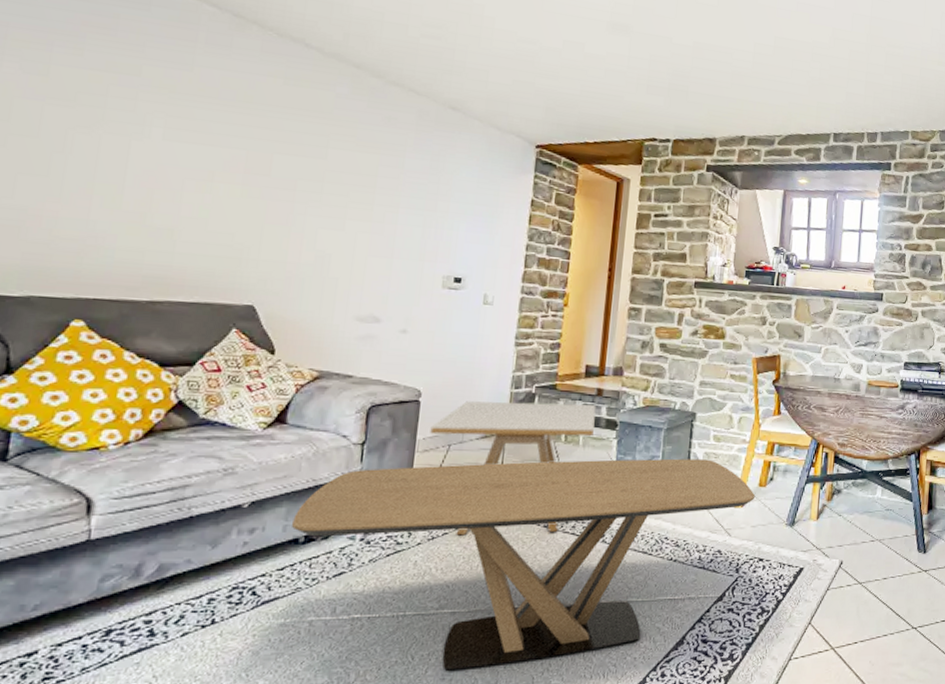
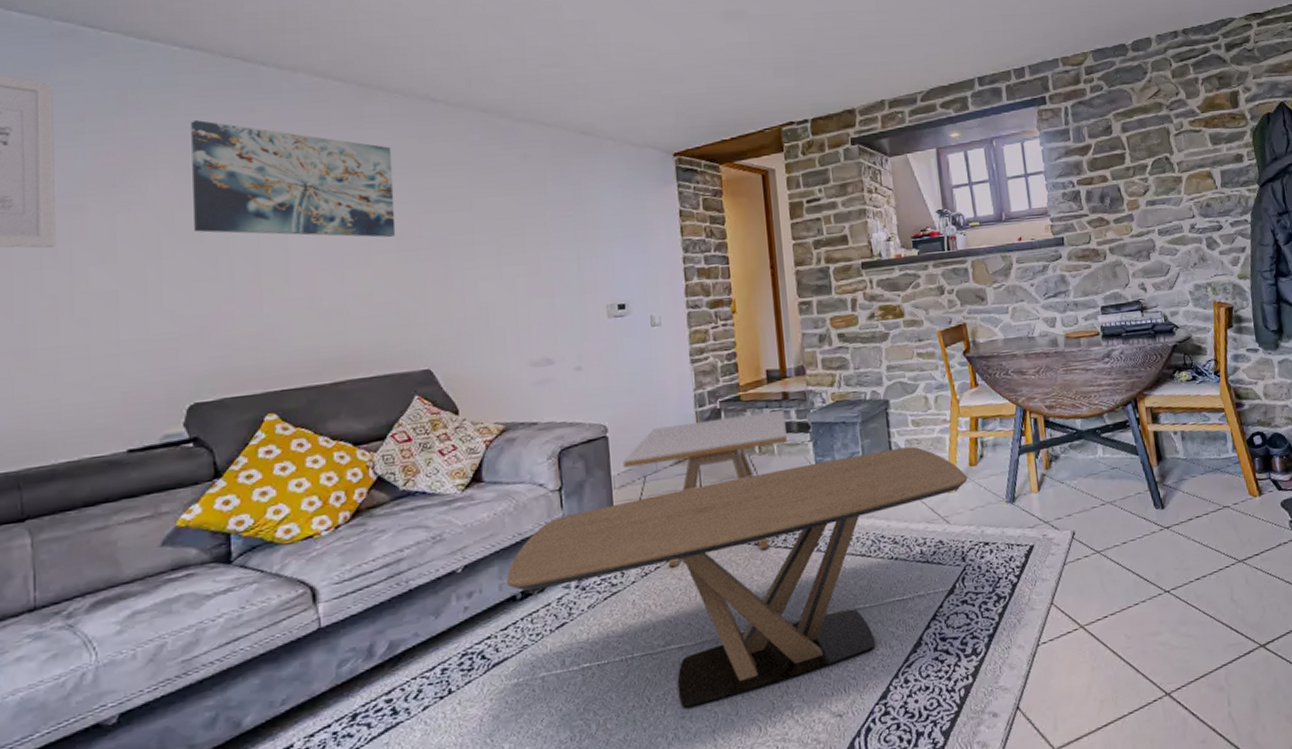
wall art: none [32,14,256,170] -> present [191,120,396,238]

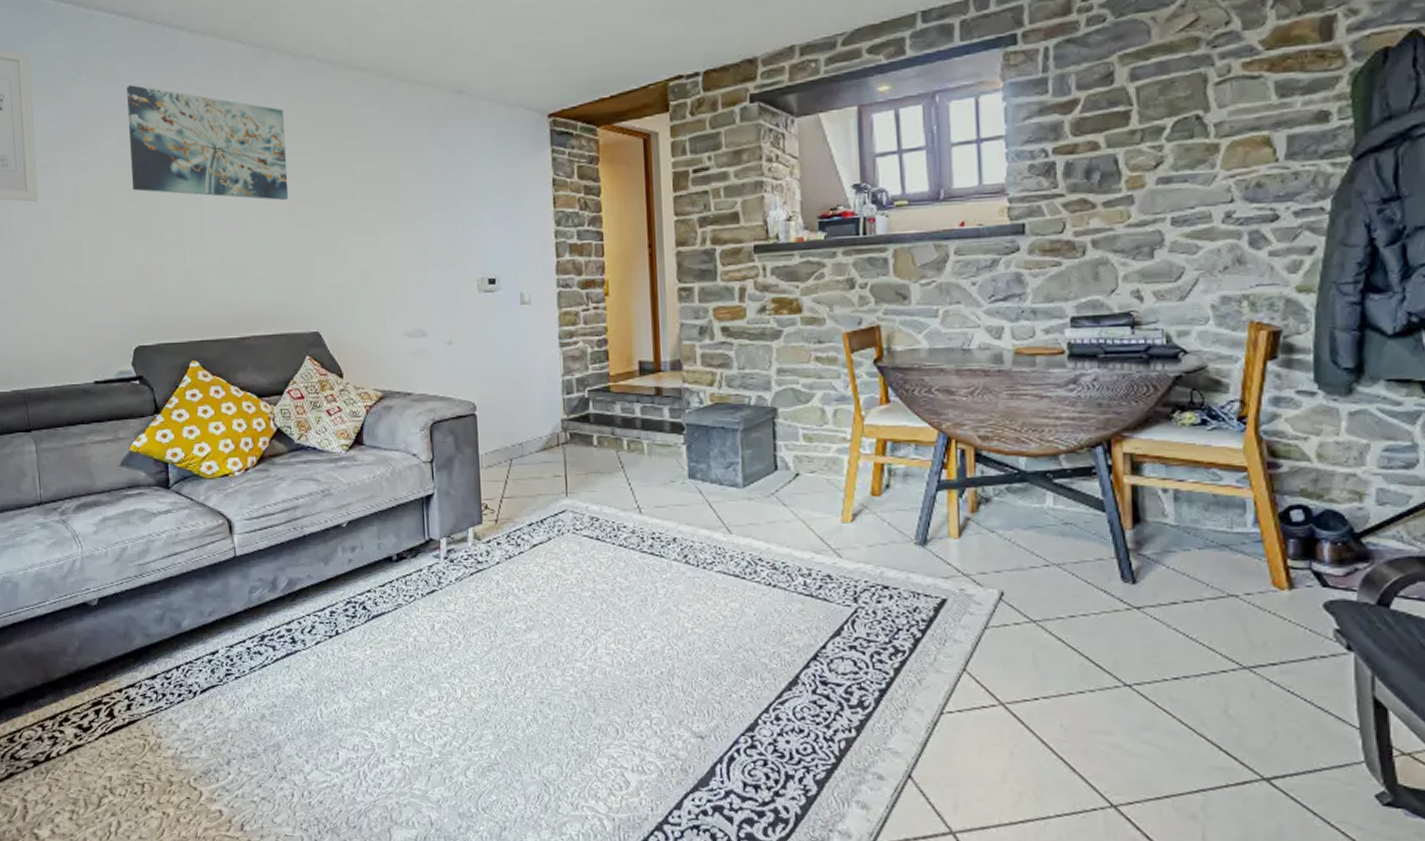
coffee table: present [507,446,967,709] -> none [384,464,867,696]
side table: present [623,409,787,568] -> none [490,406,658,555]

